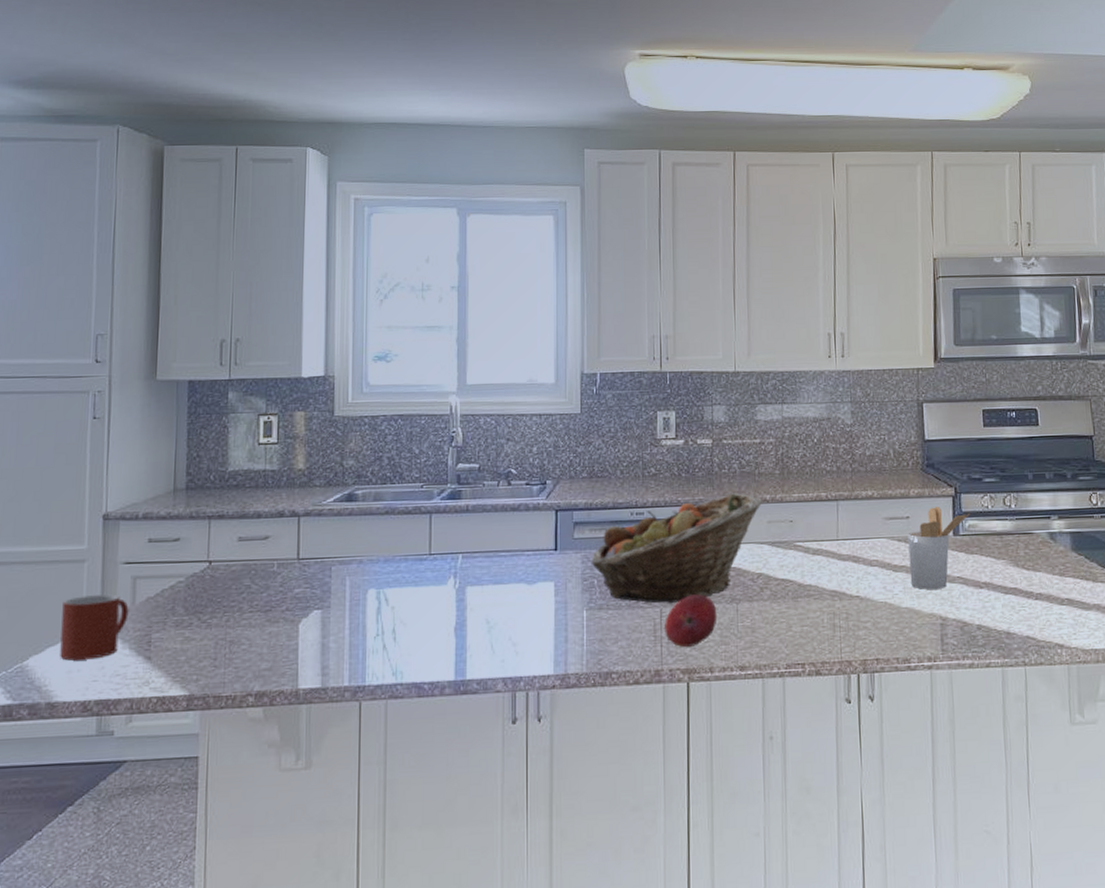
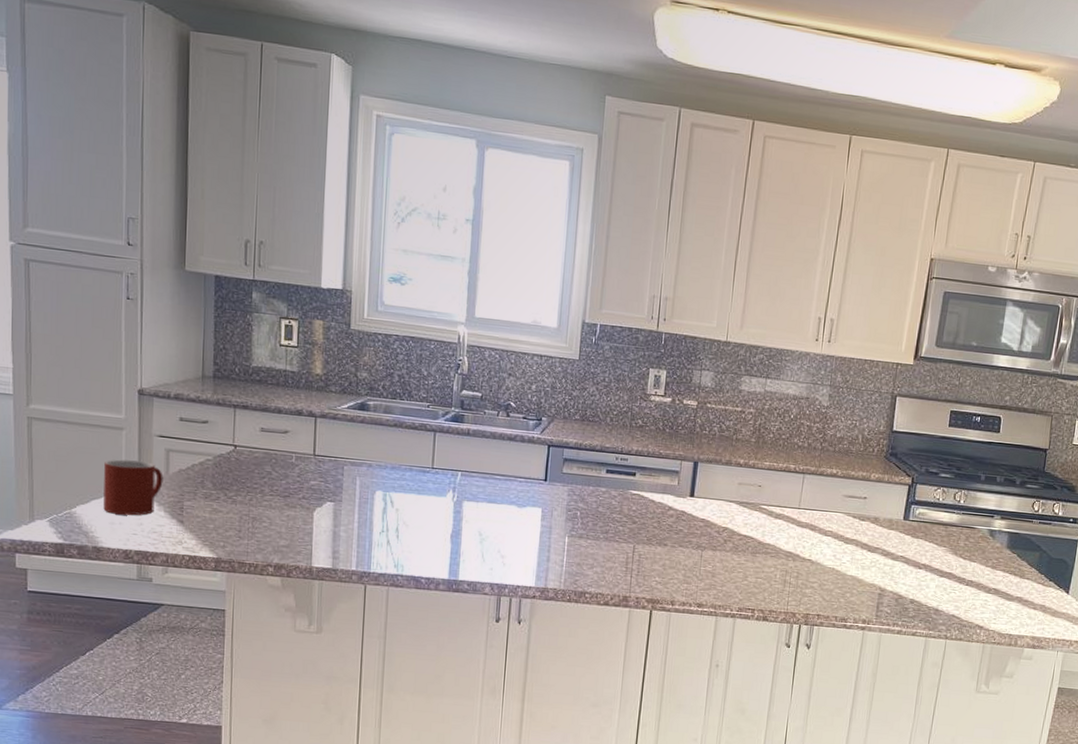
fruit basket: present [591,493,763,604] -> none [576,453,737,543]
fruit: present [664,594,717,647] -> none [635,537,684,581]
utensil holder: present [908,507,971,590] -> none [858,492,922,564]

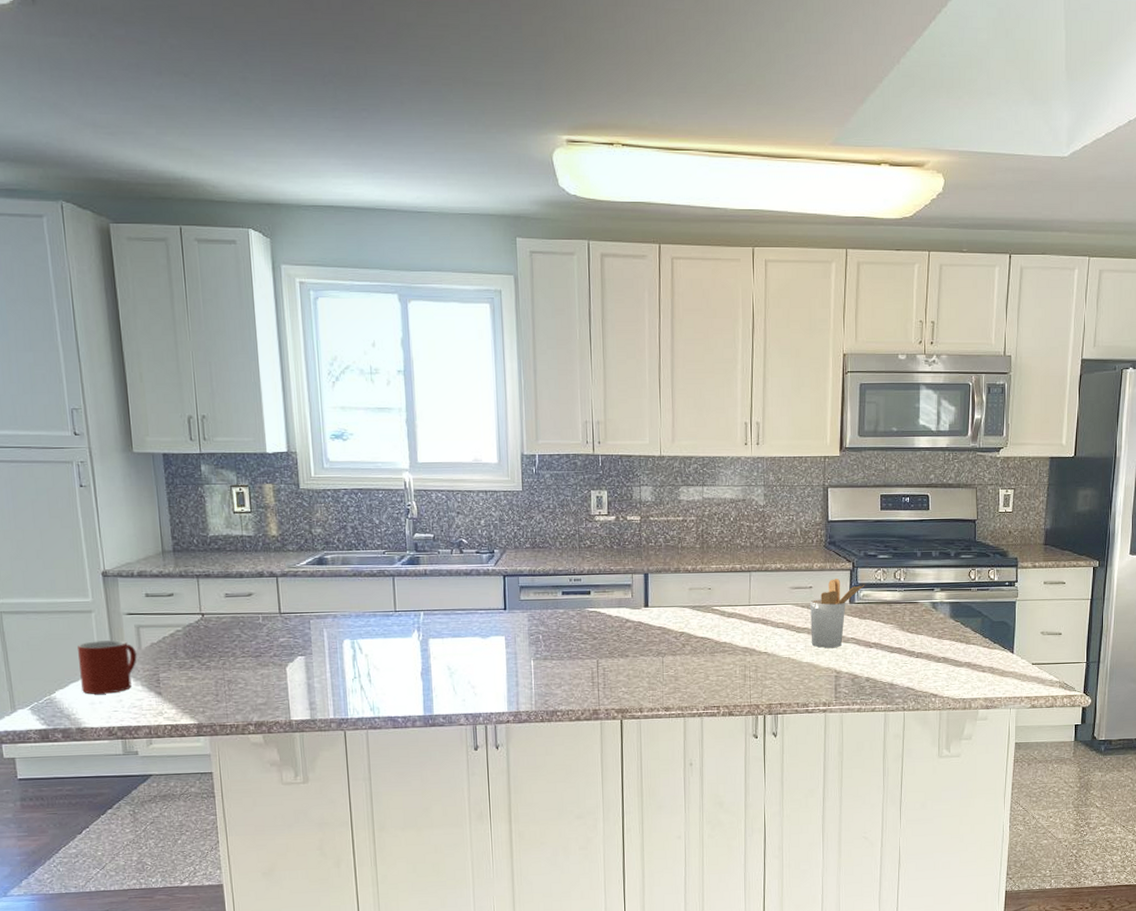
utensil holder: none [858,492,922,564] -> present [810,579,865,648]

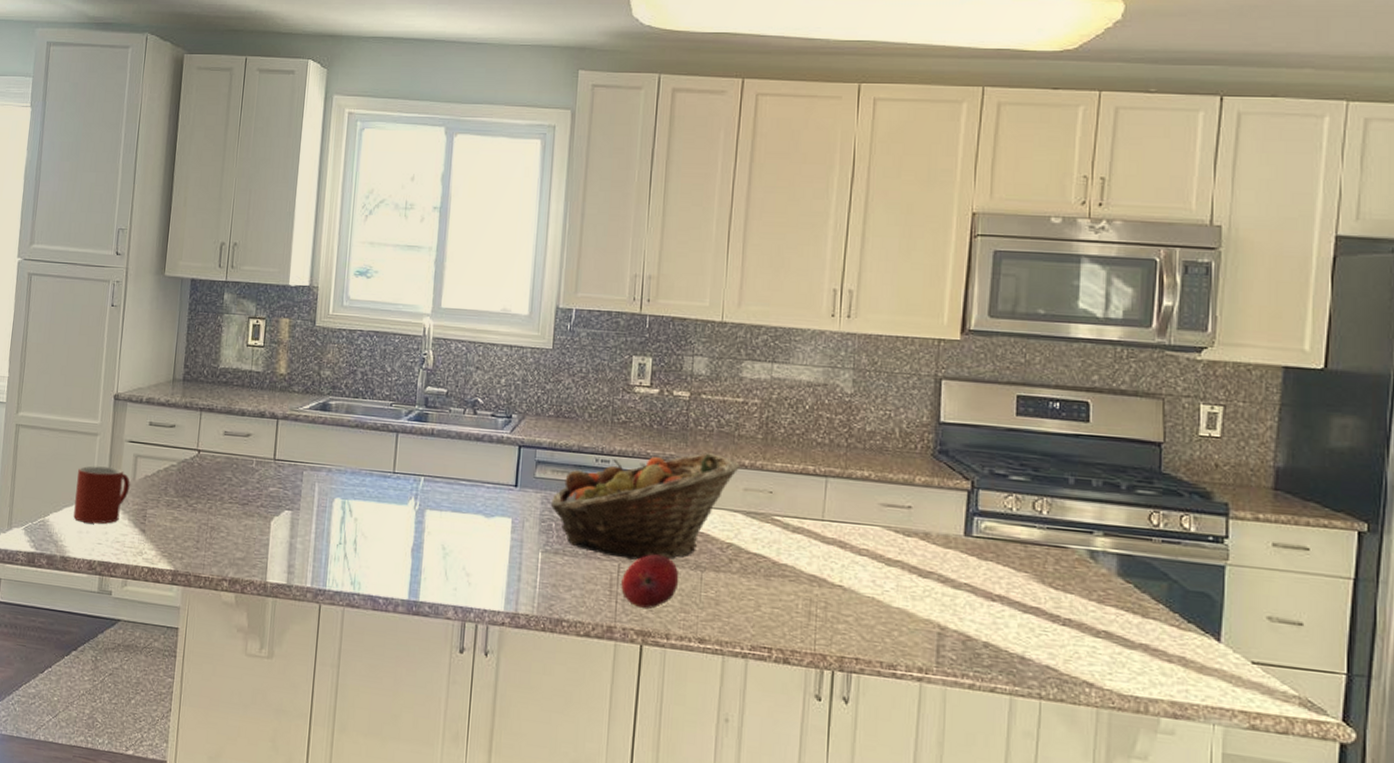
fruit basket: none [536,563,685,657] -> present [550,453,741,561]
fruit: none [601,648,646,691] -> present [621,554,679,609]
utensil holder: present [810,579,865,648] -> none [905,499,989,594]

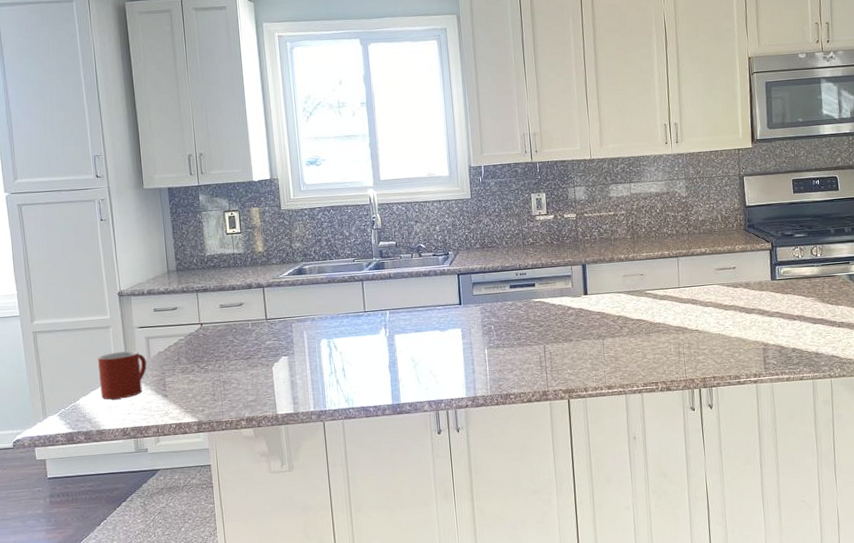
fruit basket: present [550,453,741,561] -> none [488,254,619,342]
fruit: present [621,554,679,609] -> none [548,333,588,374]

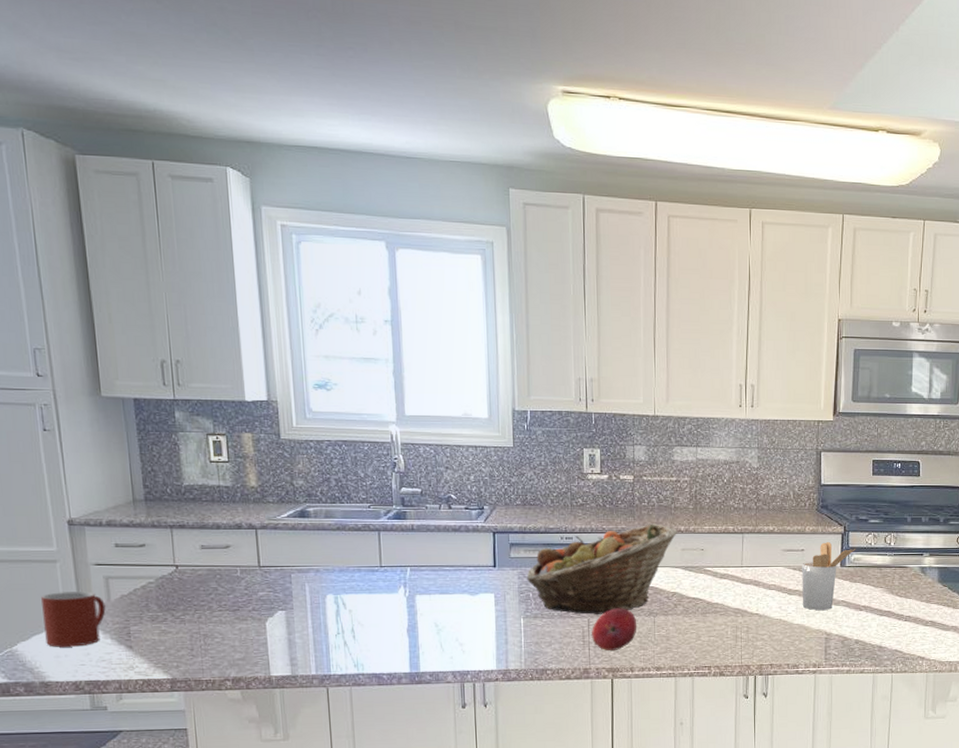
fruit basket: none [488,254,619,342] -> present [526,523,678,616]
fruit: none [548,333,588,374] -> present [592,608,637,650]
utensil holder: none [735,258,785,323] -> present [802,542,856,610]

